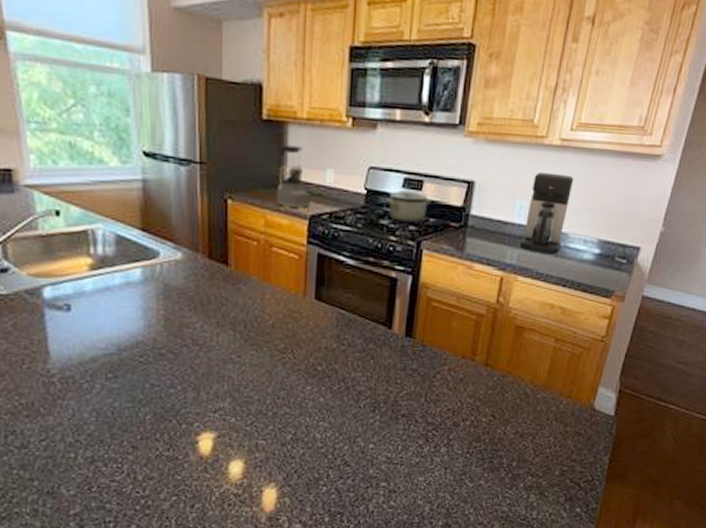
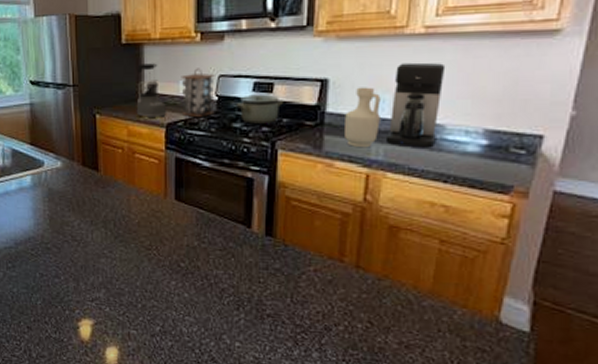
spice rack: none [326,156,365,212] -> present [181,68,215,118]
ceramic jug: none [485,192,519,252] -> present [345,87,381,148]

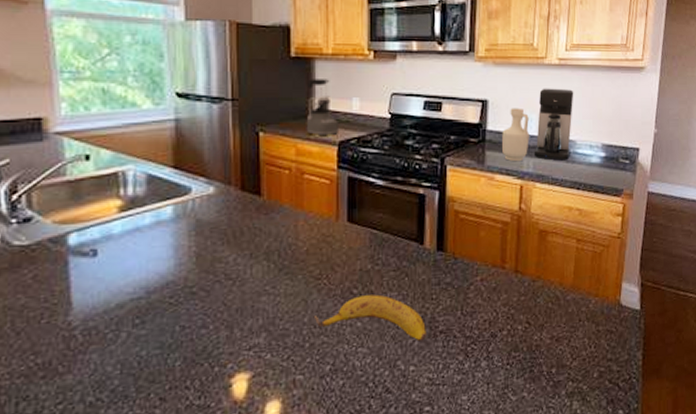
banana: none [144,269,254,321] -> present [313,294,427,341]
spice rack: present [181,68,215,118] -> none [354,85,388,136]
saucepan: present [235,95,284,125] -> none [408,114,452,142]

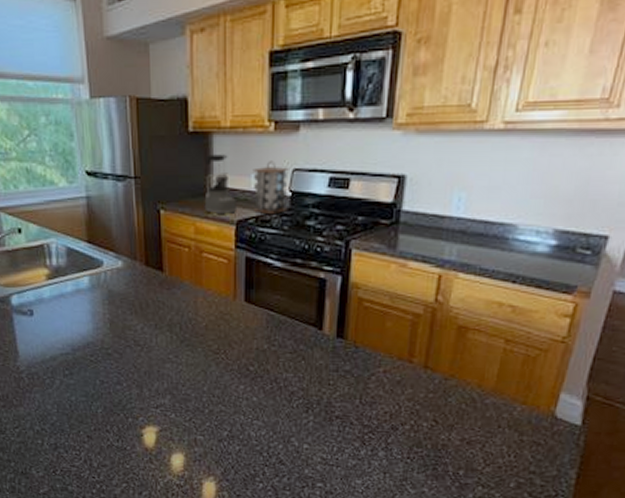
banana: present [313,294,427,341] -> none [212,373,323,423]
spice rack: none [354,85,388,136] -> present [252,160,289,215]
ceramic jug: present [502,108,529,162] -> none [419,184,457,248]
coffee maker: present [533,88,574,161] -> none [459,159,522,248]

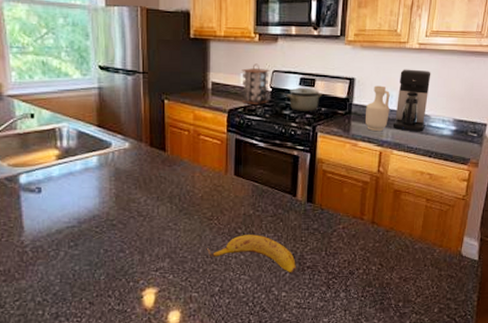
blender: present [204,154,238,215] -> none [202,57,229,105]
banana: none [212,373,323,423] -> present [206,234,297,273]
saucepan: none [310,192,360,223] -> present [286,89,323,113]
ceramic jug: none [419,184,457,248] -> present [366,85,390,132]
coffee maker: none [459,159,522,248] -> present [392,69,431,132]

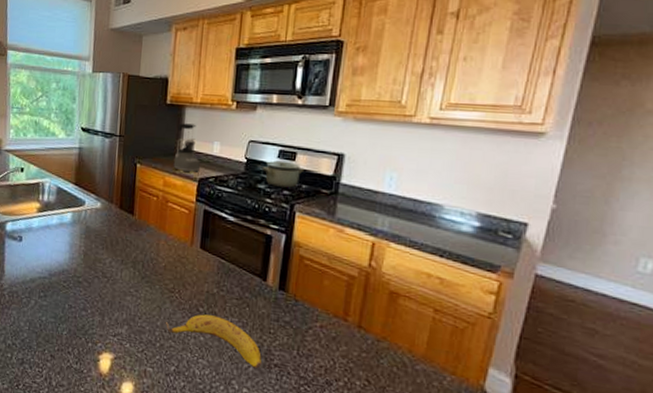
blender: none [202,57,229,105] -> present [173,123,201,173]
spice rack: present [241,63,270,106] -> none [213,132,246,177]
ceramic jug: present [366,85,390,132] -> none [355,164,389,219]
coffee maker: present [392,69,431,132] -> none [390,147,446,225]

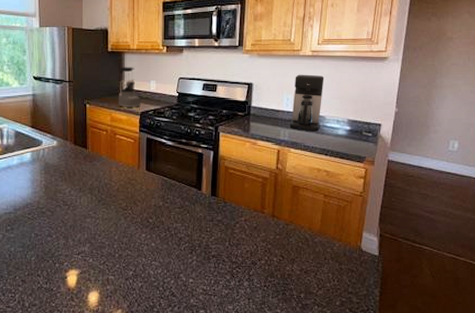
banana: present [165,314,262,369] -> none [121,224,203,261]
saucepan: present [261,161,305,189] -> none [191,93,224,115]
coffee maker: none [390,147,446,225] -> present [289,74,324,132]

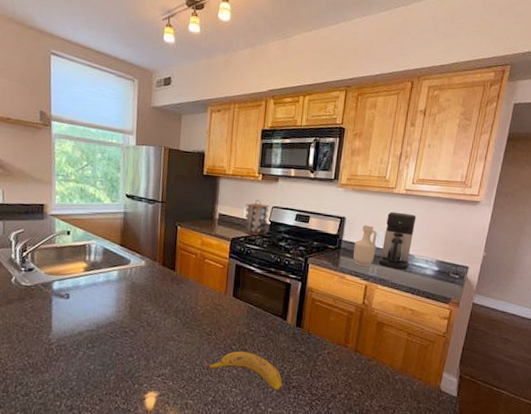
blender: present [118,67,141,108] -> none [209,191,233,234]
banana: none [121,224,203,261] -> present [203,351,283,391]
spice rack: none [151,72,176,109] -> present [243,199,270,236]
ceramic jug: none [264,89,286,132] -> present [353,225,377,267]

